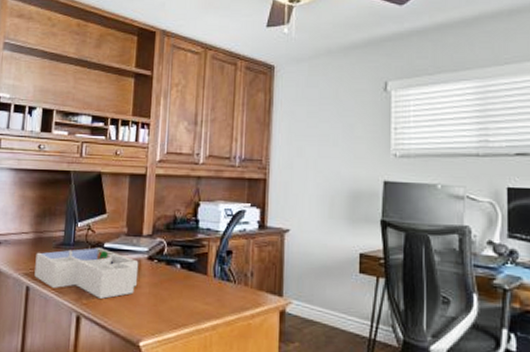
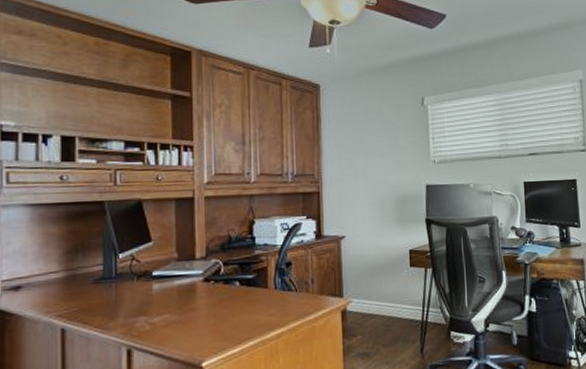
desk organizer: present [34,248,139,299] -> none [70,277,195,328]

